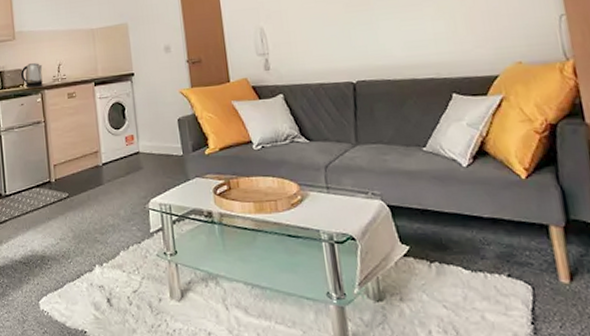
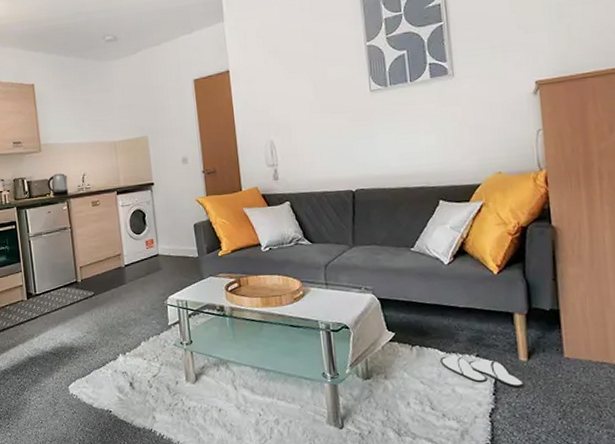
slippers: none [464,275,570,317] -> present [440,355,525,388]

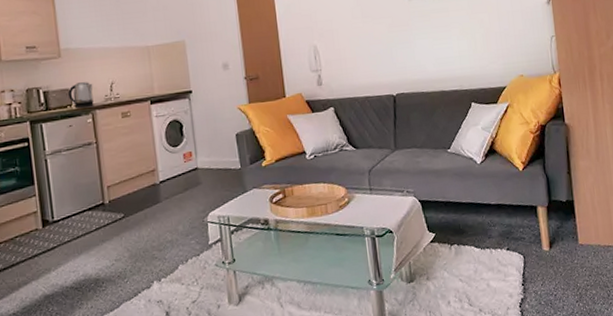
slippers: present [440,355,525,388] -> none [476,251,548,277]

